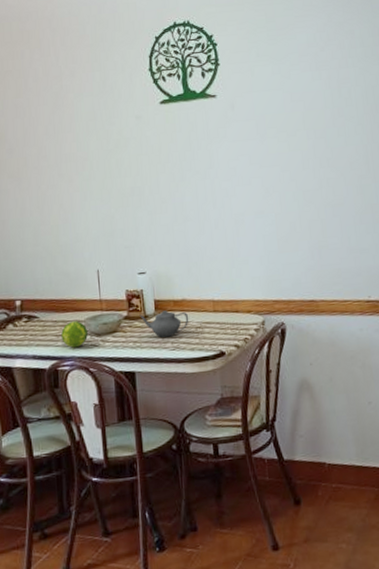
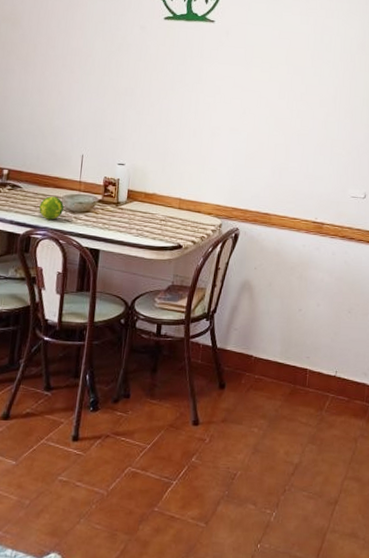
teapot: present [139,310,189,338] -> none [112,200,156,225]

